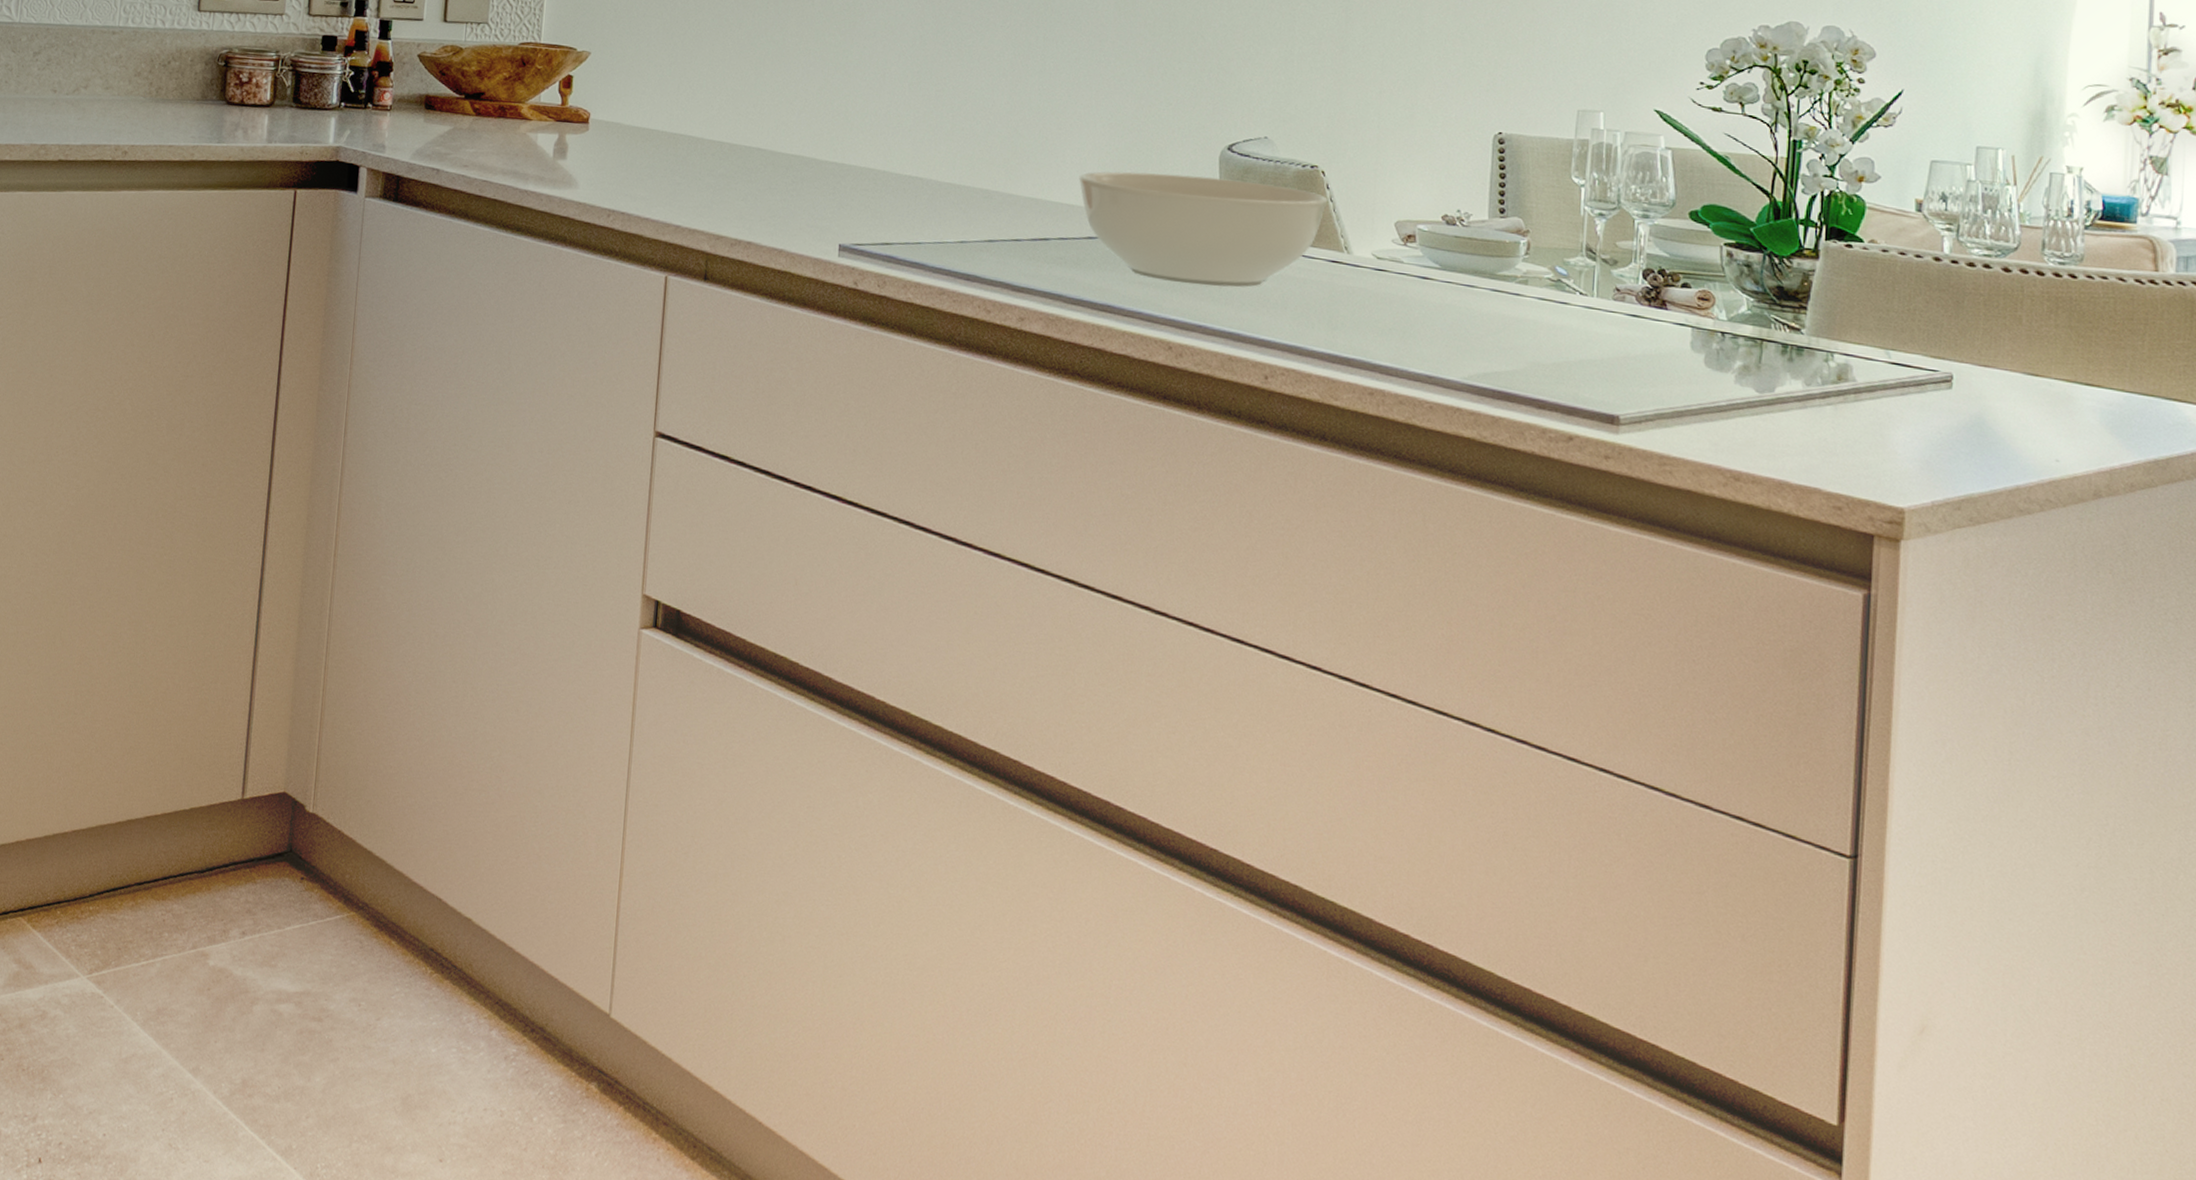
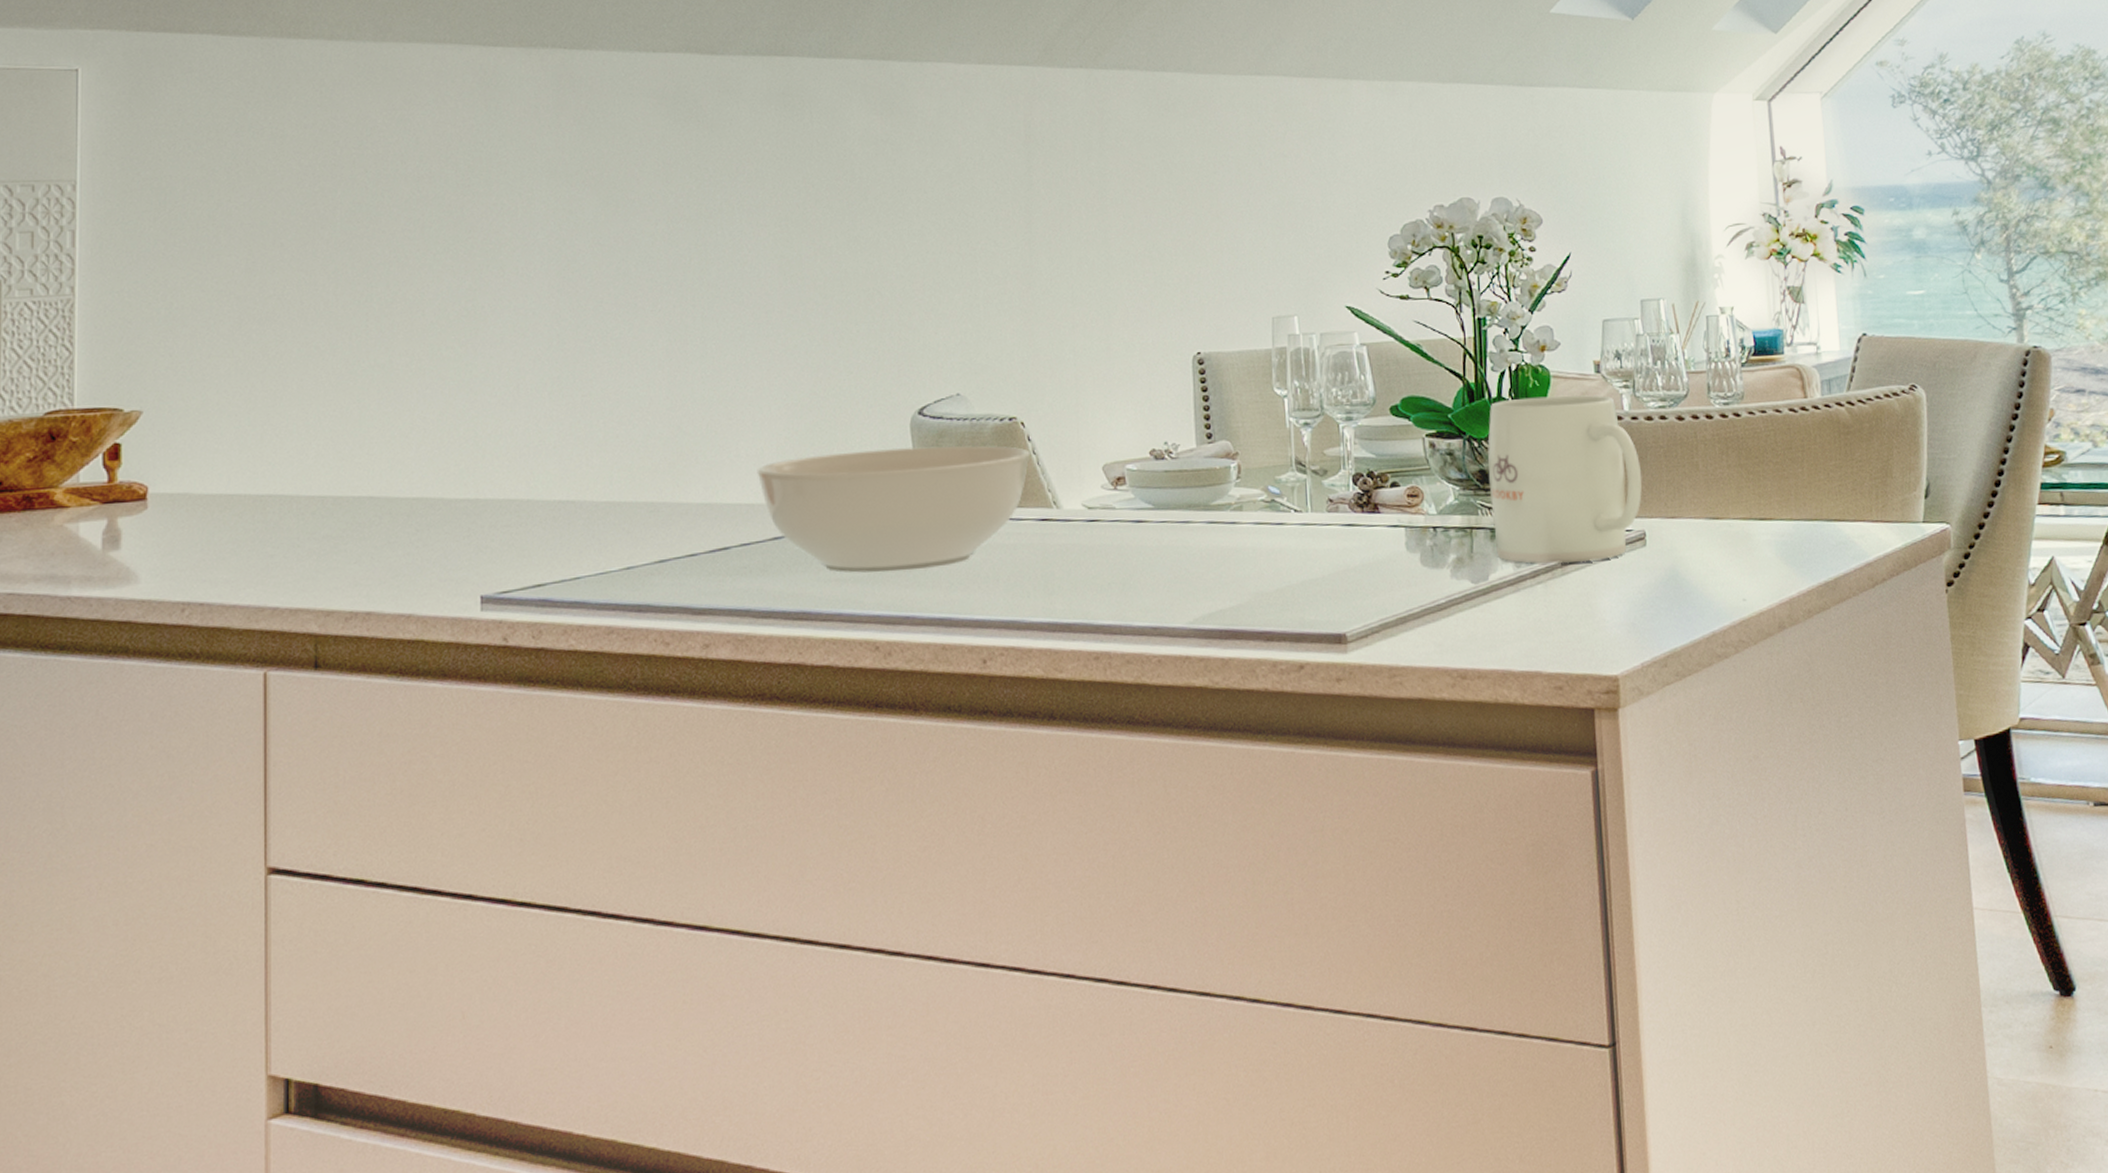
mug: none [1785,223,1956,394] -> present [1487,395,1643,564]

